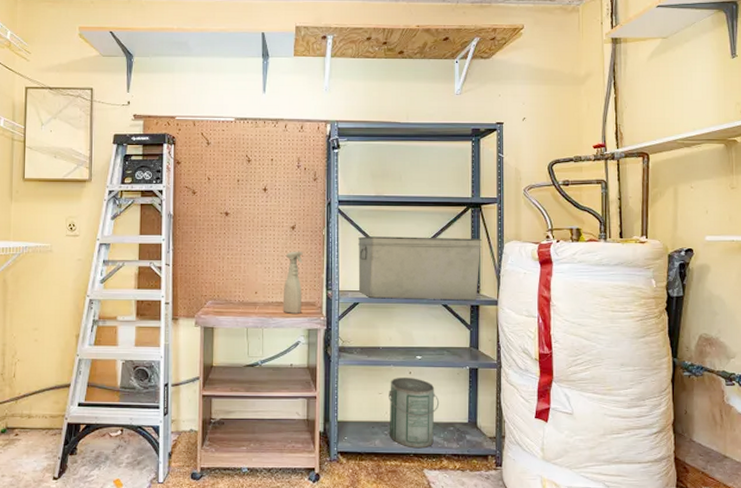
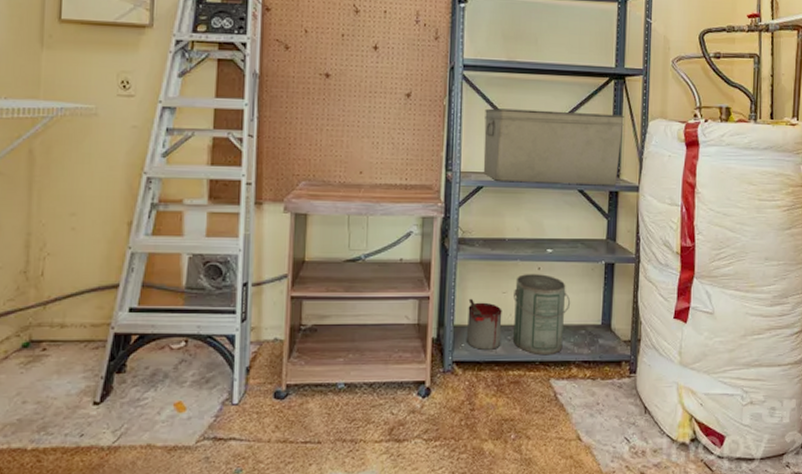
spray bottle: present [282,251,303,314] -> none [392,123,419,199]
paint can: none [348,398,379,444] -> present [466,298,502,351]

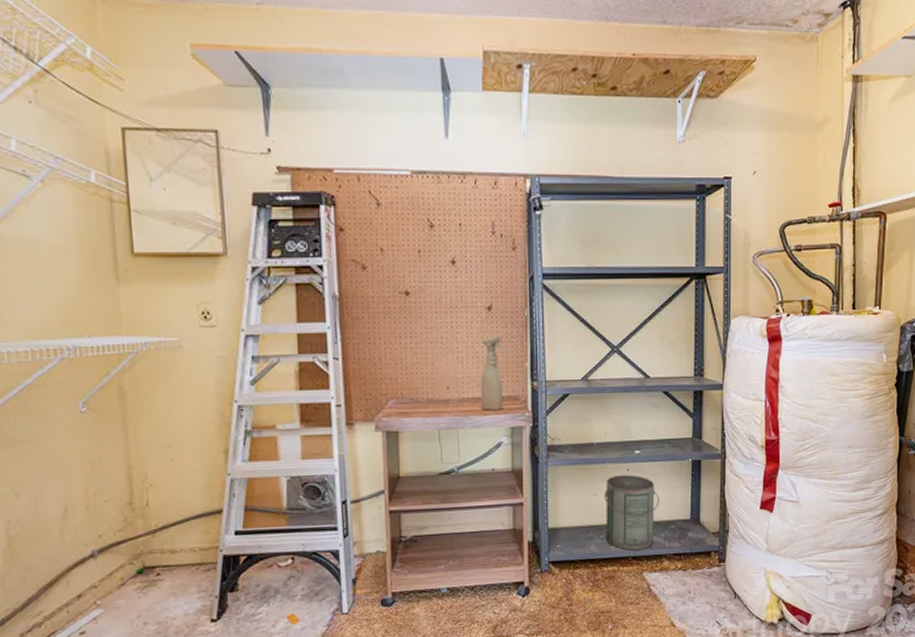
spray bottle: none [392,123,419,199] -> present [480,336,503,411]
paint can: present [466,298,502,351] -> none [560,501,595,550]
storage bin: present [483,108,624,185] -> none [567,314,706,388]

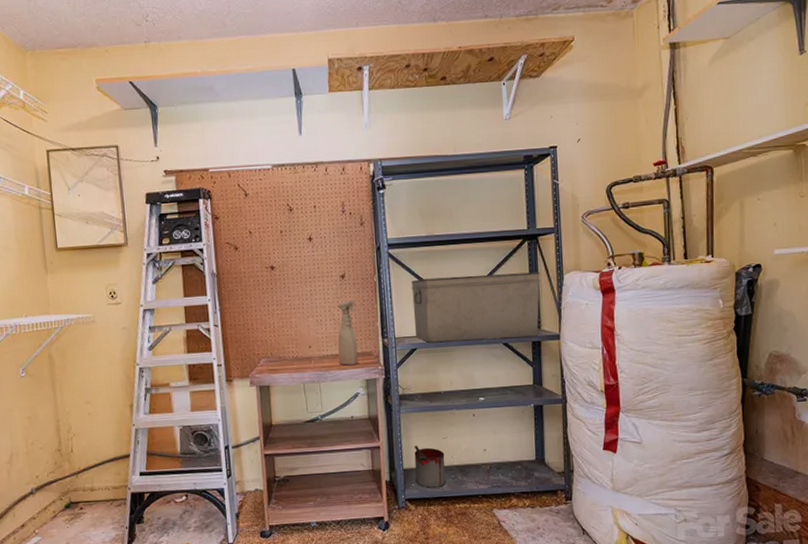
paint can: none [560,501,595,550] -> present [414,445,446,489]
storage bin: none [567,314,706,388] -> present [411,271,540,342]
paint can: present [604,475,660,551] -> none [453,420,506,490]

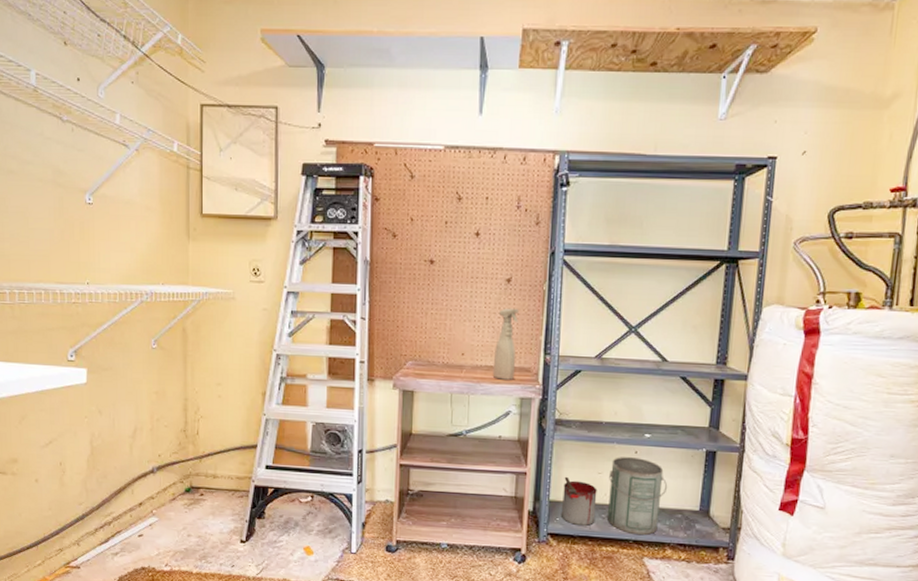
storage bin: present [411,271,540,342] -> none [581,293,735,373]
paint can: none [453,420,506,490] -> present [607,457,668,536]

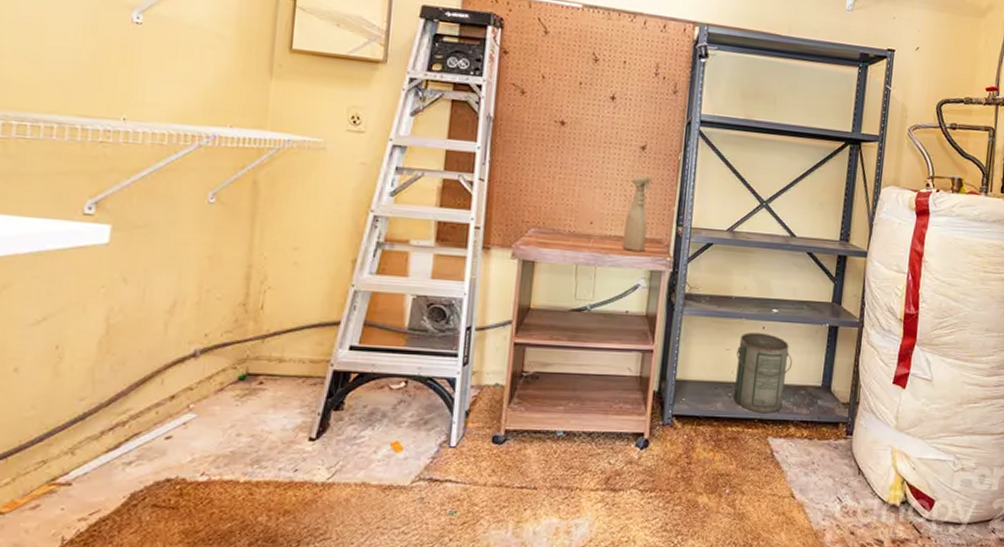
paint can: present [560,476,597,526] -> none [687,353,725,406]

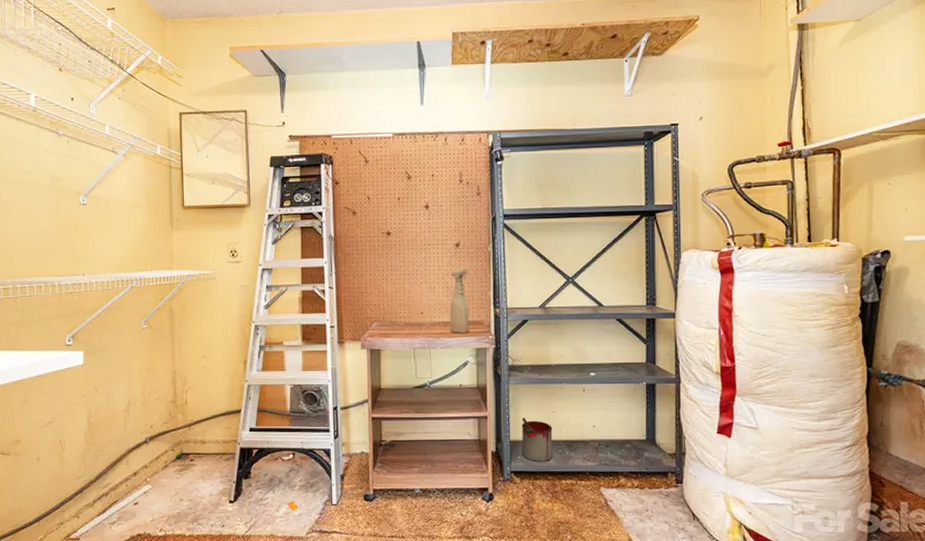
paint can: none [687,353,725,406] -> present [521,417,553,463]
paint can: present [734,332,793,414] -> none [562,395,616,467]

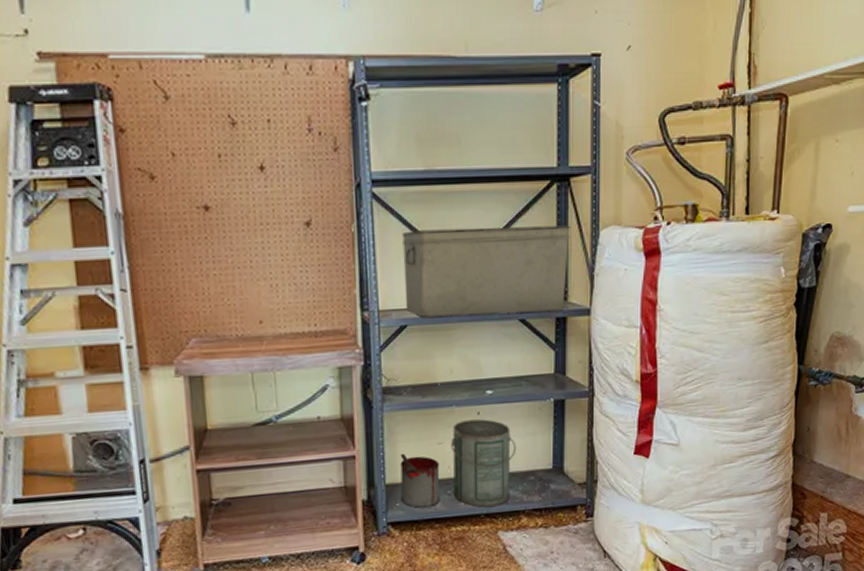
spray bottle: present [449,269,469,333] -> none [299,257,328,348]
storage bin: none [526,248,657,315] -> present [402,225,570,317]
paint can: none [562,395,616,467] -> present [451,419,517,508]

